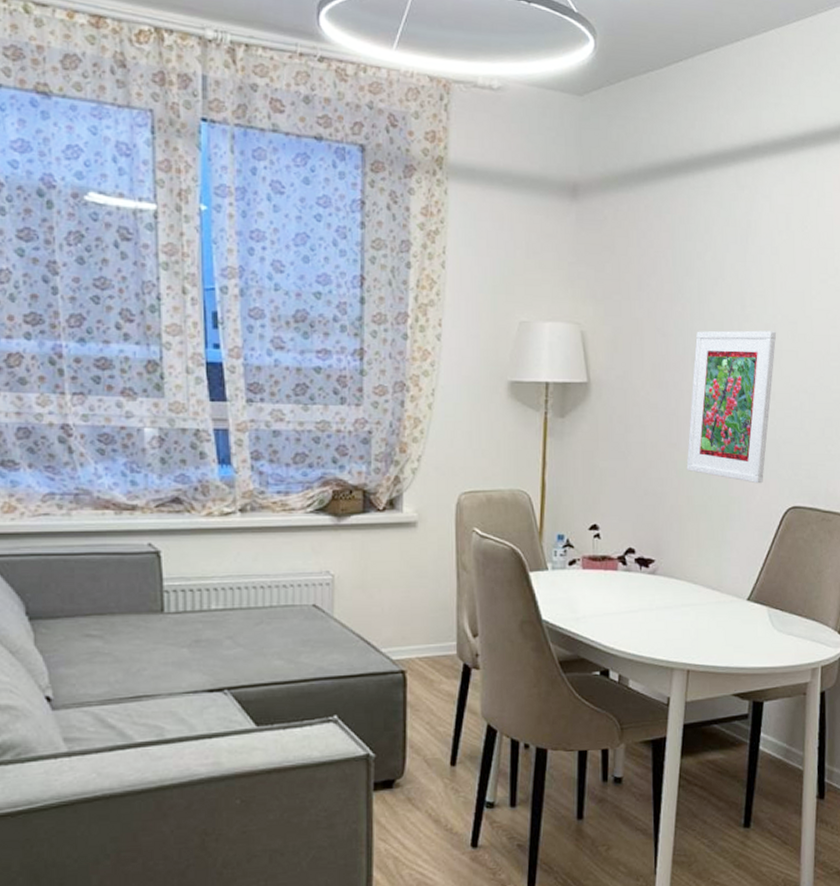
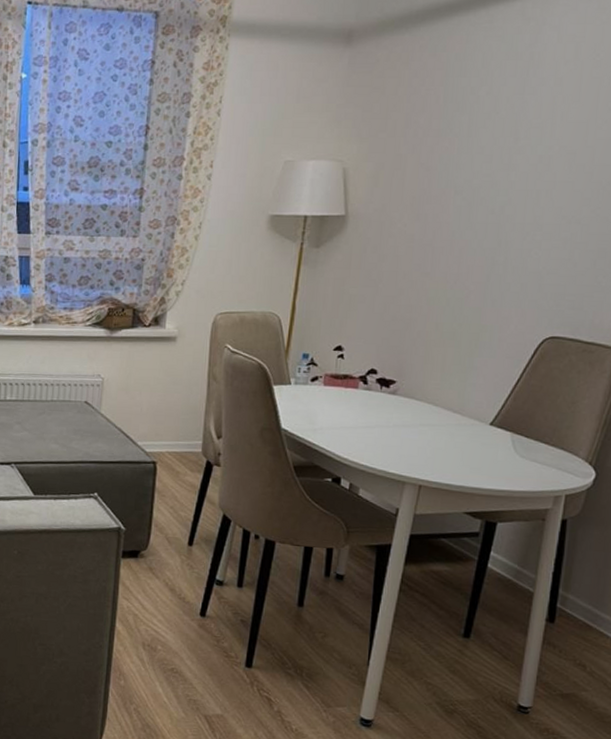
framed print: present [686,330,777,484] -> none [438,162,552,313]

